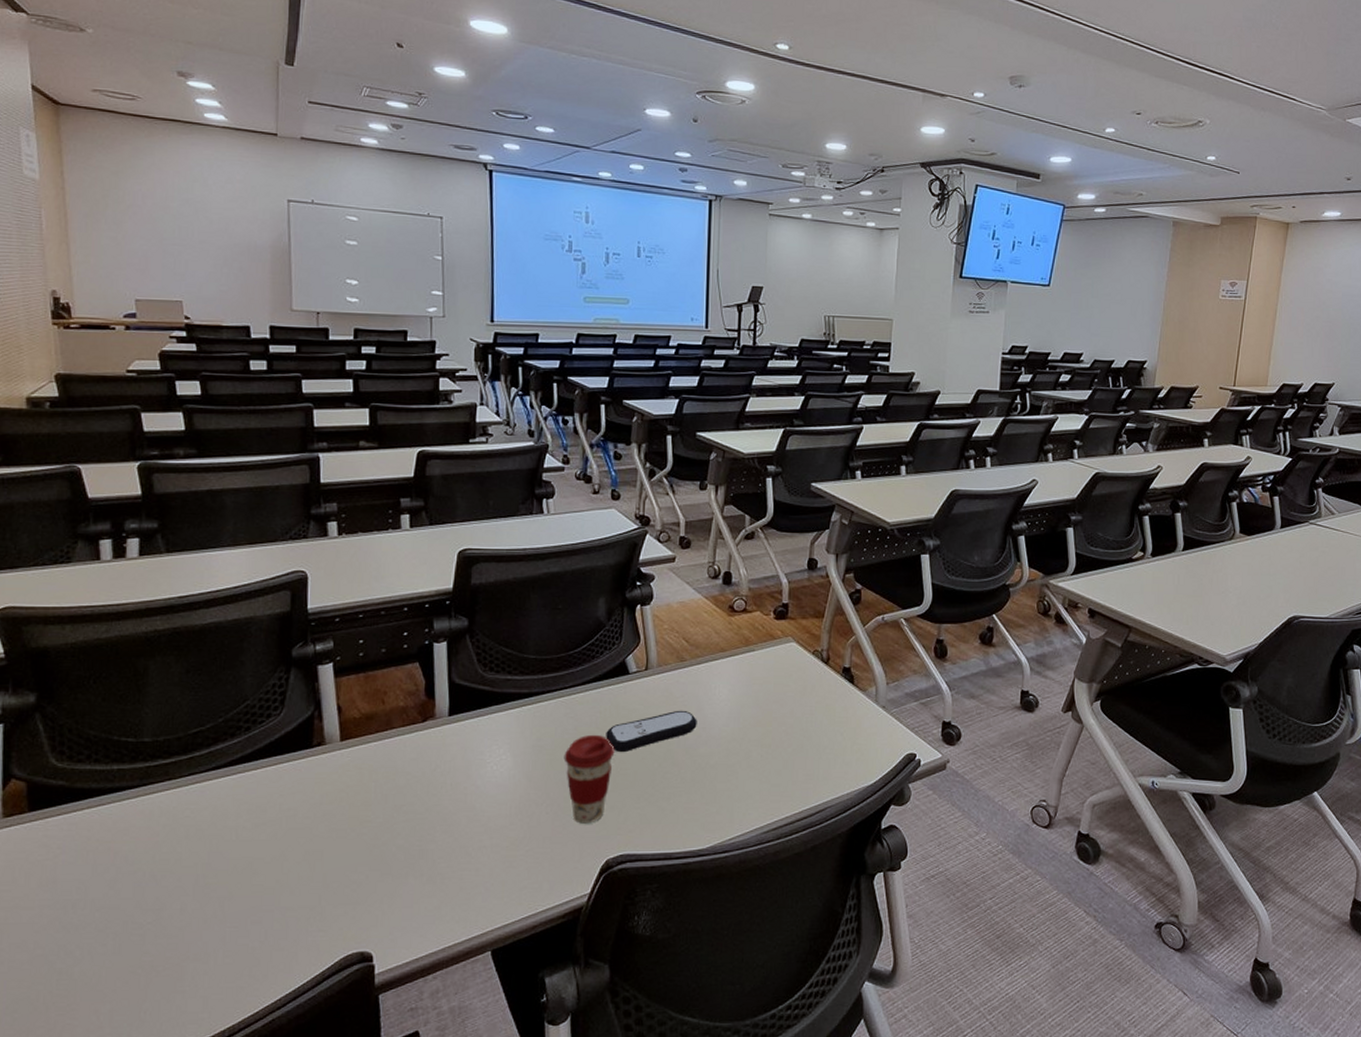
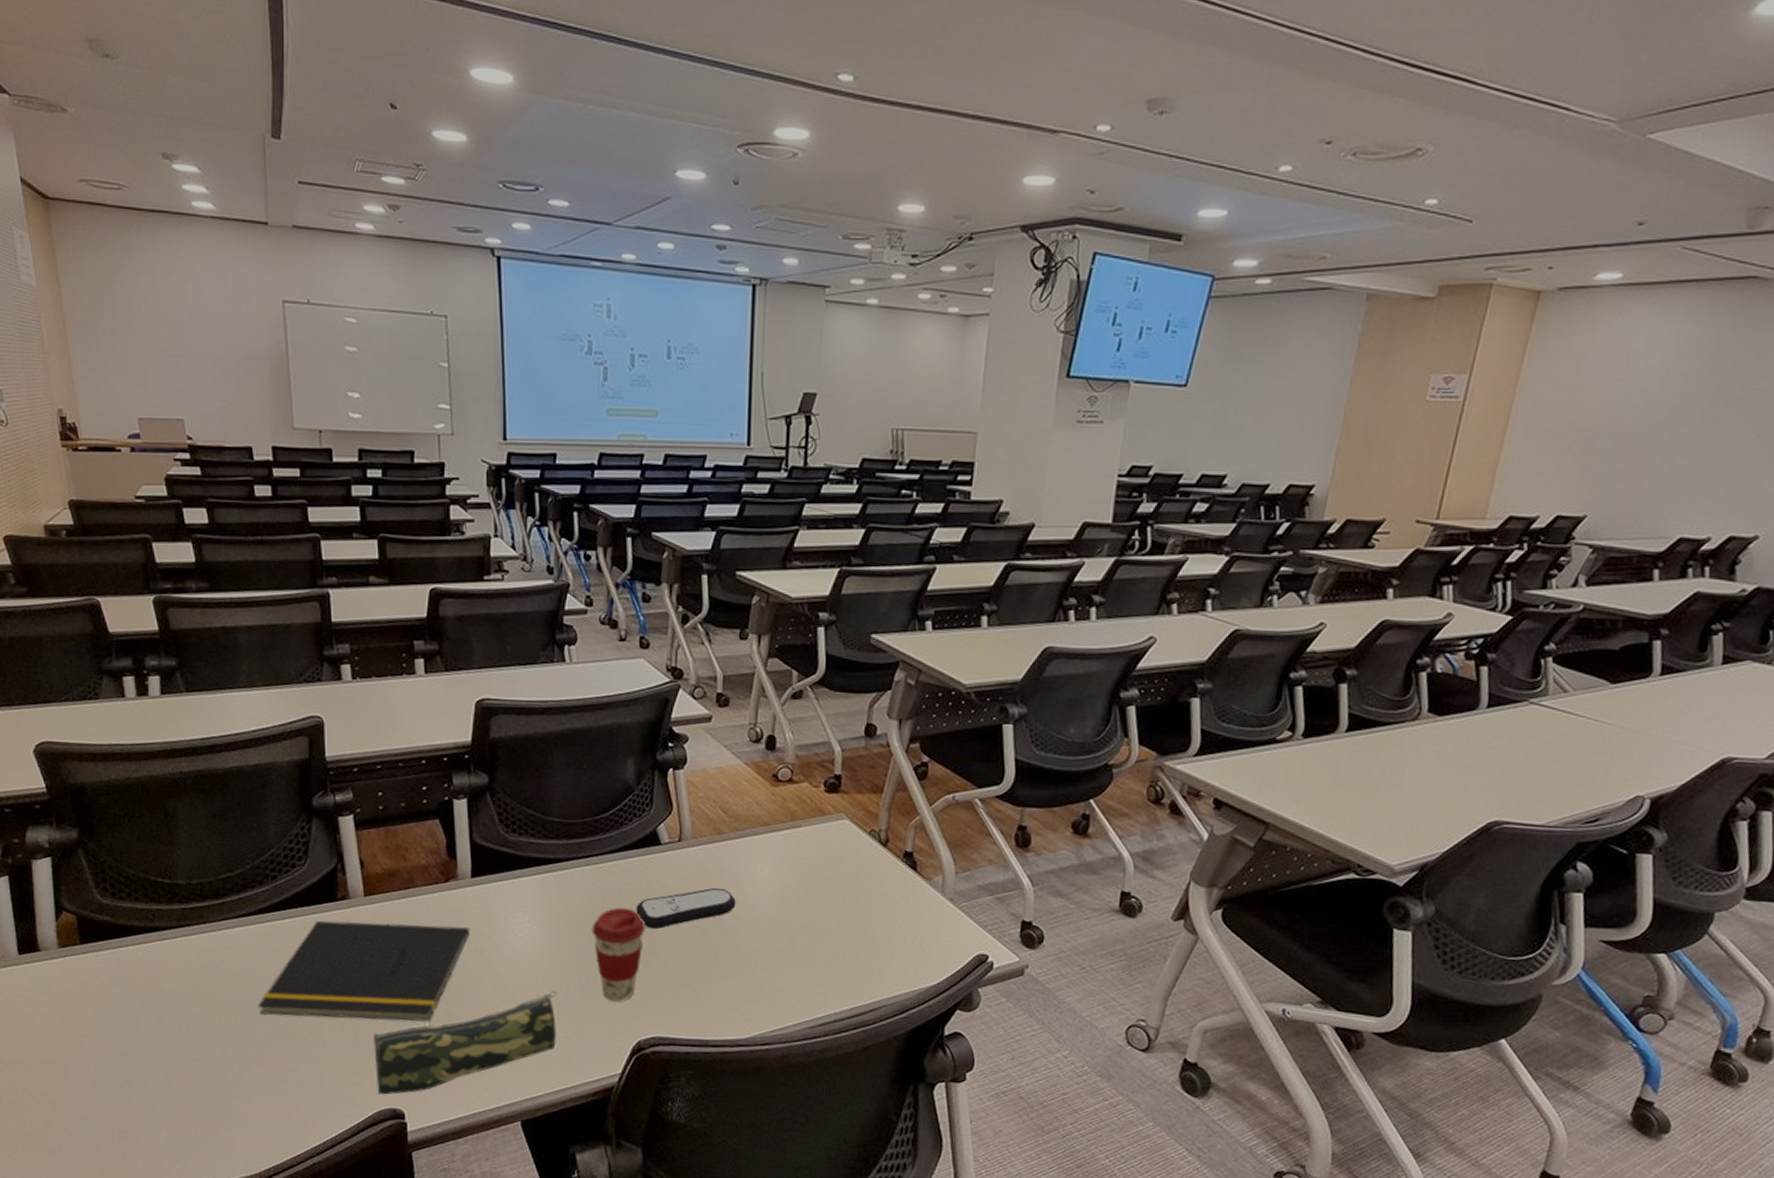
notepad: none [222,763,446,869] -> present [258,920,470,1022]
pencil case: none [343,819,529,939] -> present [374,991,557,1095]

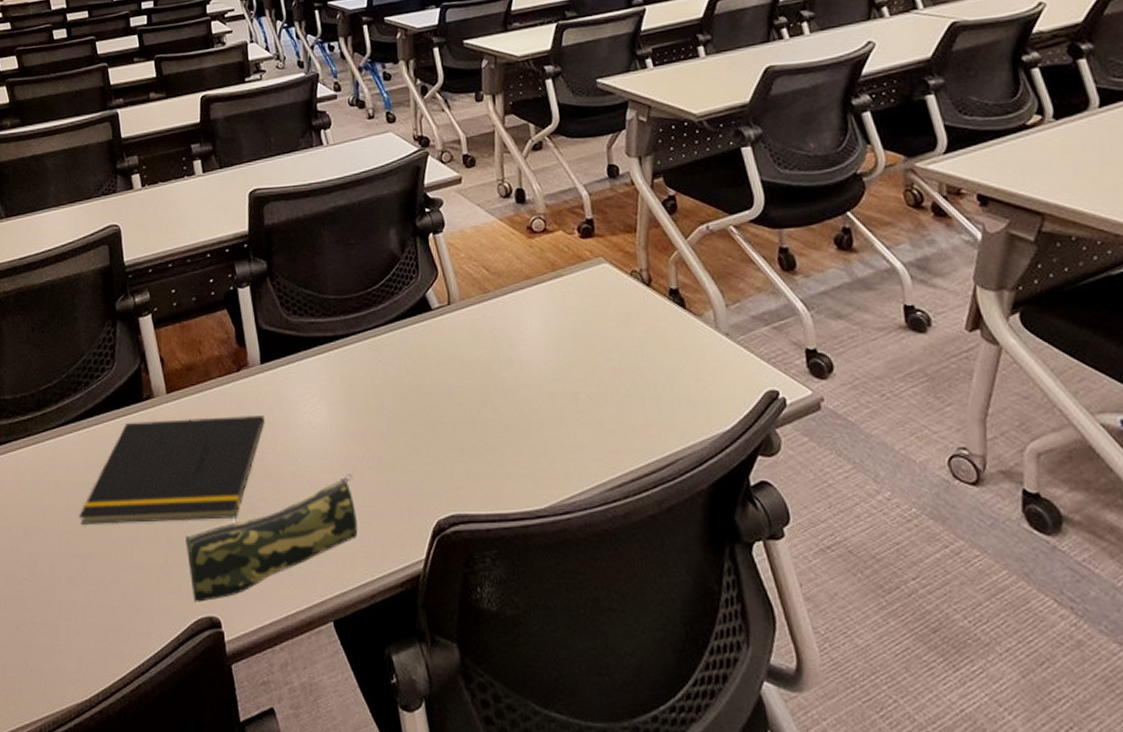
coffee cup: present [591,907,646,1002] -> none [377,378,429,479]
remote control: present [636,887,736,930] -> none [417,348,513,399]

